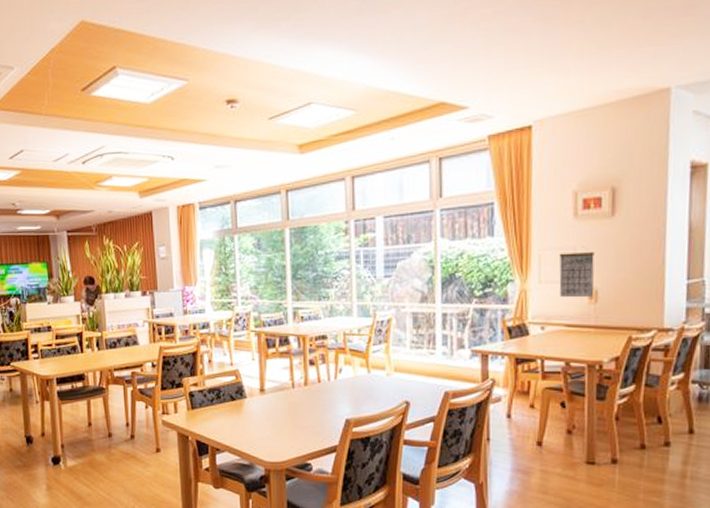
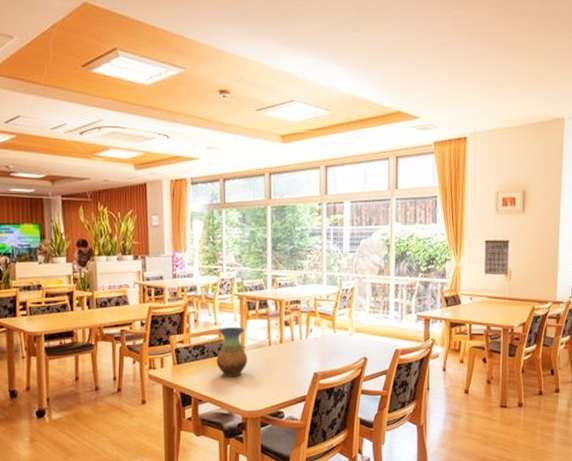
vase: none [233,367,268,424] -> present [216,327,248,377]

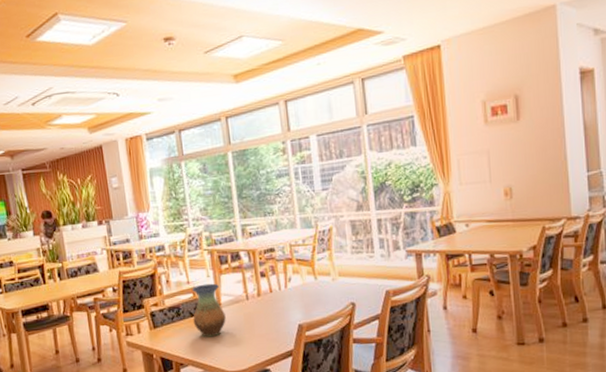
calendar: present [484,239,510,276] -> none [475,153,509,196]

